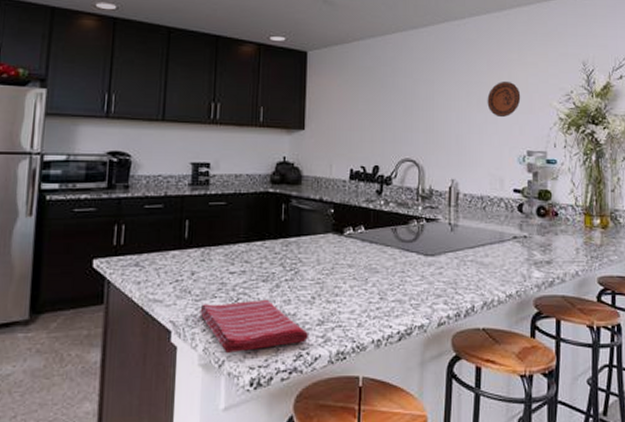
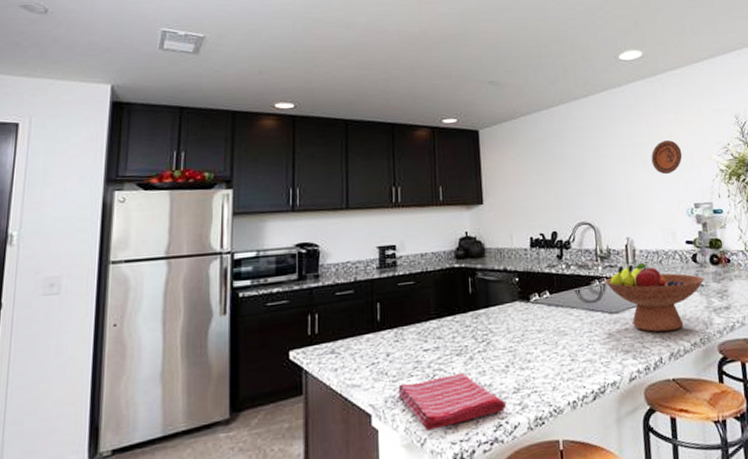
fruit bowl: none [424,206,529,280] -> present [605,262,705,332]

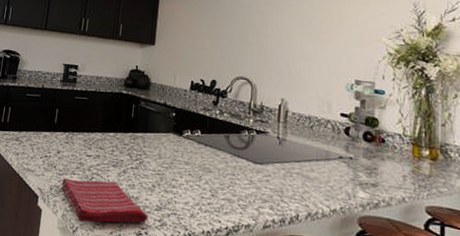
fruit bowl: present [605,262,705,332] -> none [254,122,355,194]
decorative plate: present [651,140,683,175] -> none [318,16,350,49]

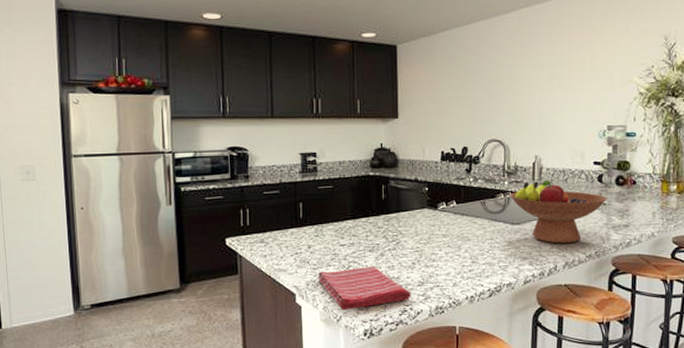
fruit bowl: none [254,122,355,194] -> present [510,179,608,244]

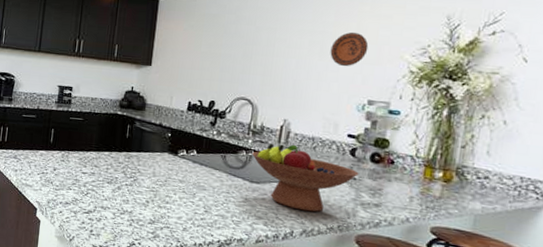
dish towel: present [318,266,411,311] -> none [58,192,141,235]
decorative plate: none [569,60,602,96] -> present [330,32,369,67]

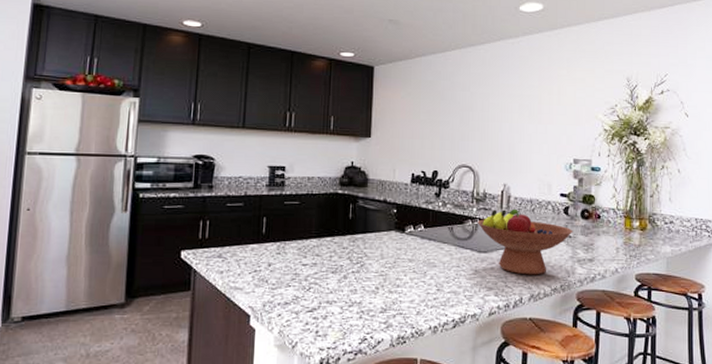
decorative plate: present [330,32,369,67] -> none [538,94,569,129]

